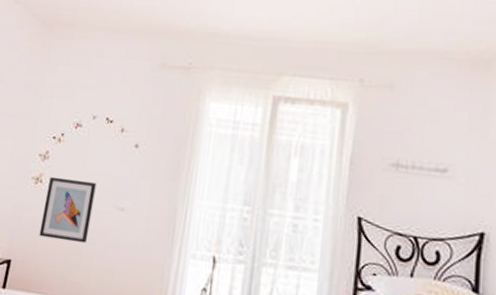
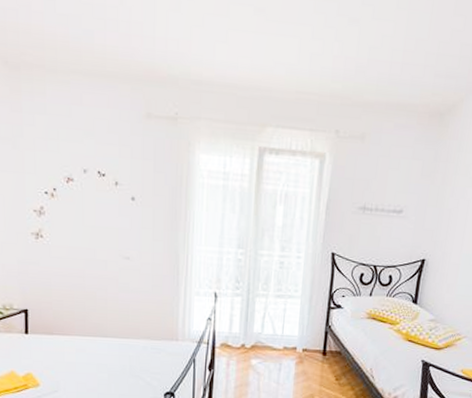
wall art: present [39,176,97,244] -> none [49,231,99,290]

